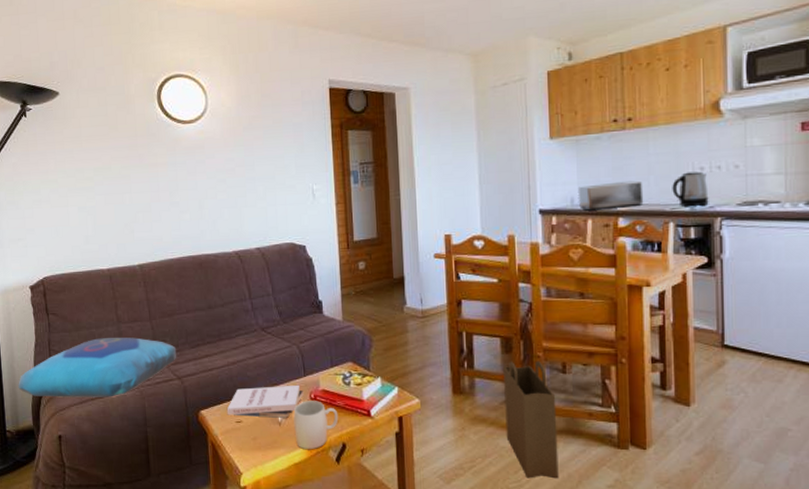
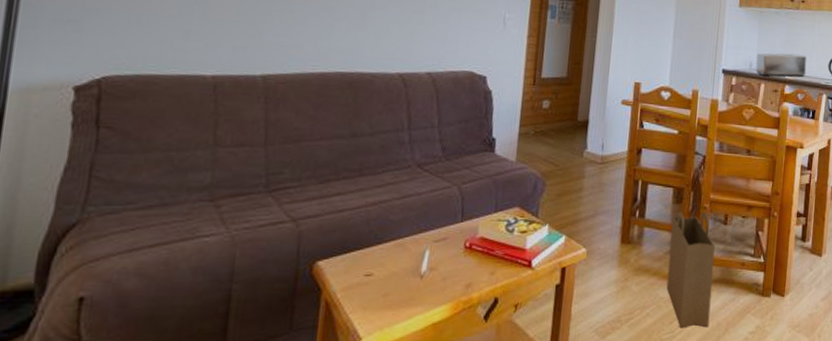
cushion: present [18,337,177,398] -> none [18,164,297,244]
books: present [226,384,304,418] -> none [353,231,457,270]
mug: present [293,401,339,450] -> none [438,250,495,307]

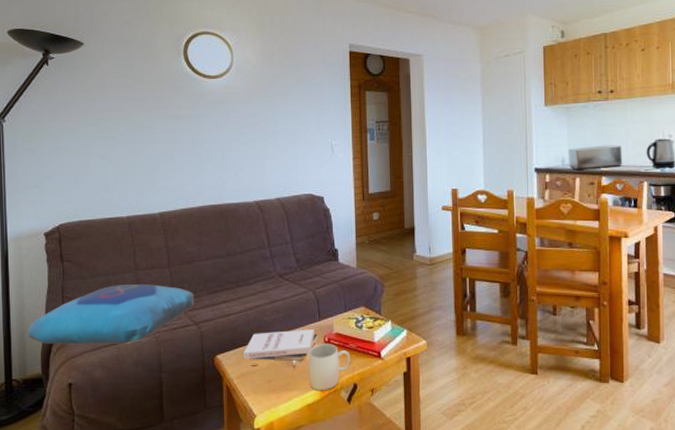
cushion: none [18,164,297,244] -> present [27,283,195,345]
books: none [353,231,457,270] -> present [242,328,318,361]
mug: none [438,250,495,307] -> present [308,343,351,391]
shopping bag: present [666,211,716,329] -> none [502,304,549,412]

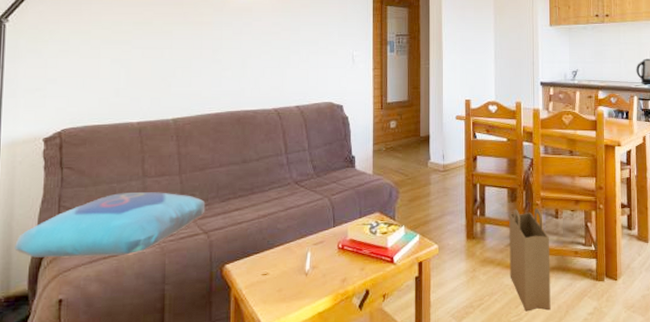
books: present [242,328,318,361] -> none [253,235,332,269]
mug: present [308,343,351,391] -> none [320,250,364,299]
shopping bag: none [502,304,549,412] -> present [509,208,551,312]
toaster: present [569,145,623,170] -> none [570,63,617,84]

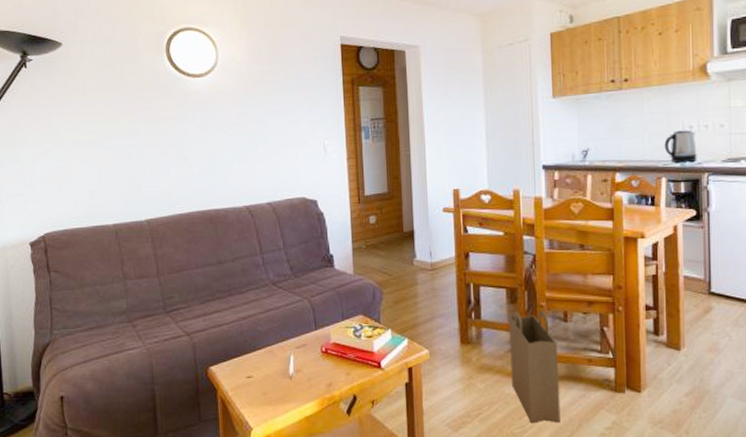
cushion: present [15,191,206,258] -> none [16,293,186,357]

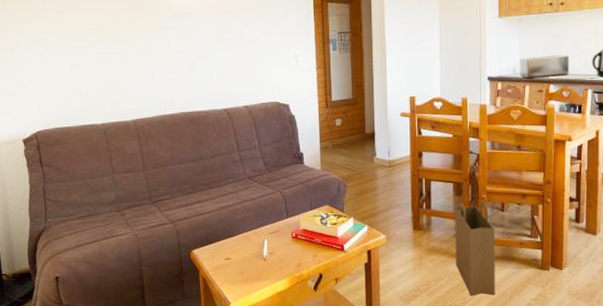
toaster: none [579,138,639,166] -> present [520,54,570,79]

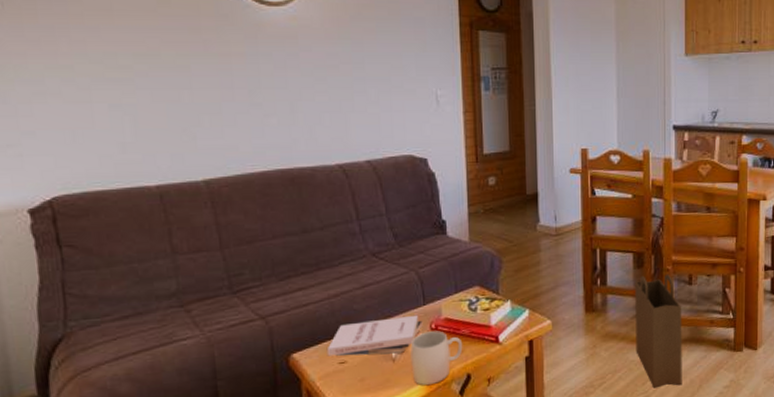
books: none [216,225,286,255] -> present [326,314,423,356]
mug: none [277,239,316,281] -> present [410,330,463,386]
toaster: present [520,54,570,79] -> none [709,101,764,128]

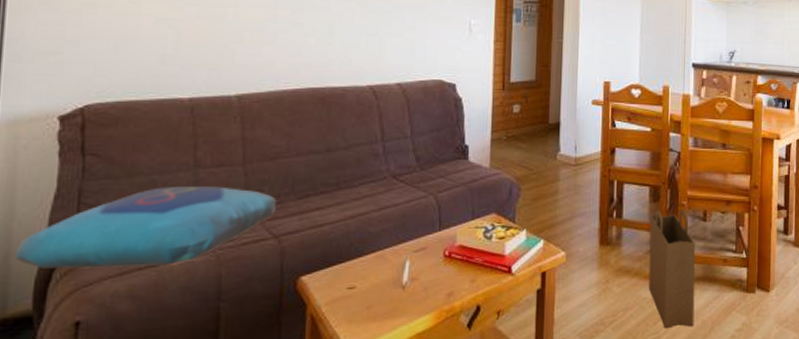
cushion: none [10,271,260,357] -> present [15,185,277,269]
books: present [326,314,423,356] -> none [336,240,436,281]
mug: present [410,330,463,386] -> none [420,258,475,316]

